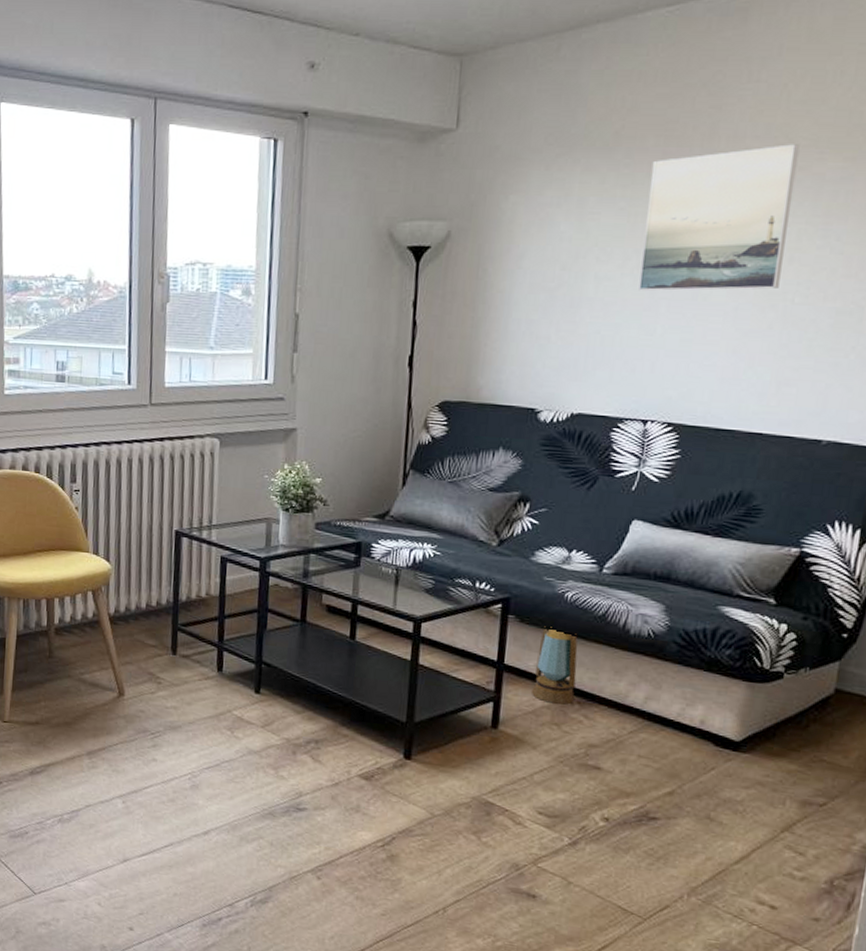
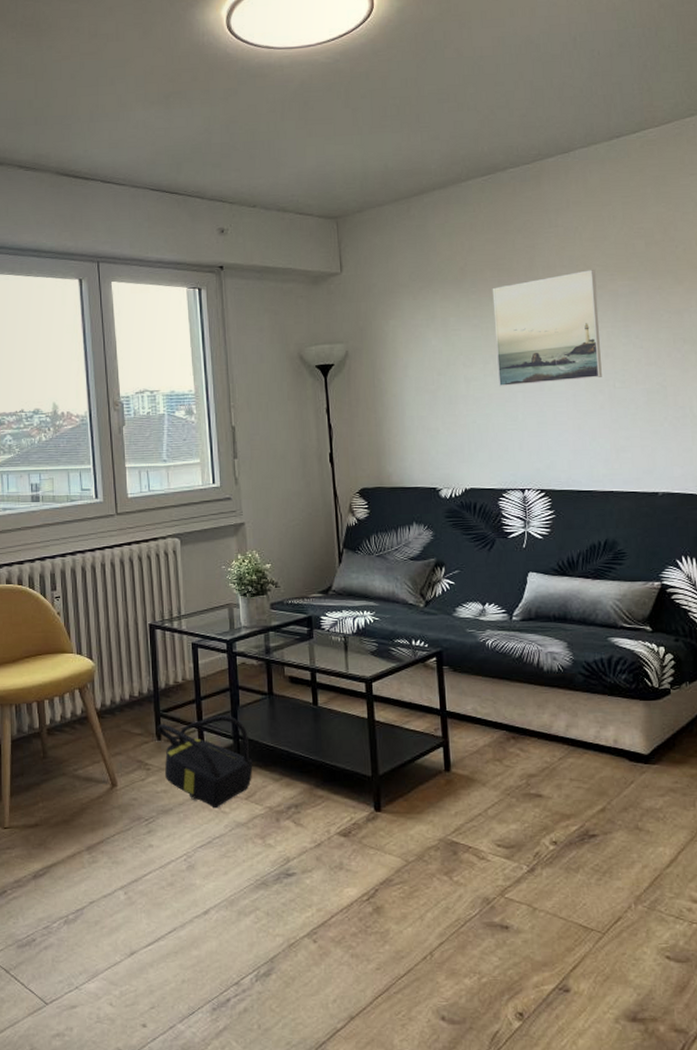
backpack: none [173,636,274,731] -> present [157,714,253,807]
lantern: present [532,626,578,705] -> none [472,672,510,741]

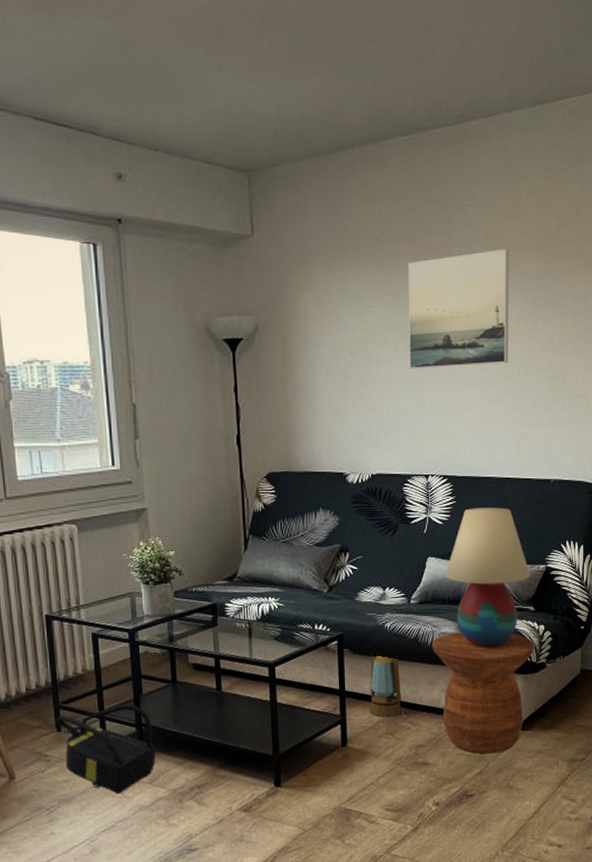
lantern: none [472,672,510,741] -> present [369,654,403,717]
side table: none [538,651,656,789] -> present [431,631,535,754]
table lamp: none [548,521,644,670] -> present [445,507,531,648]

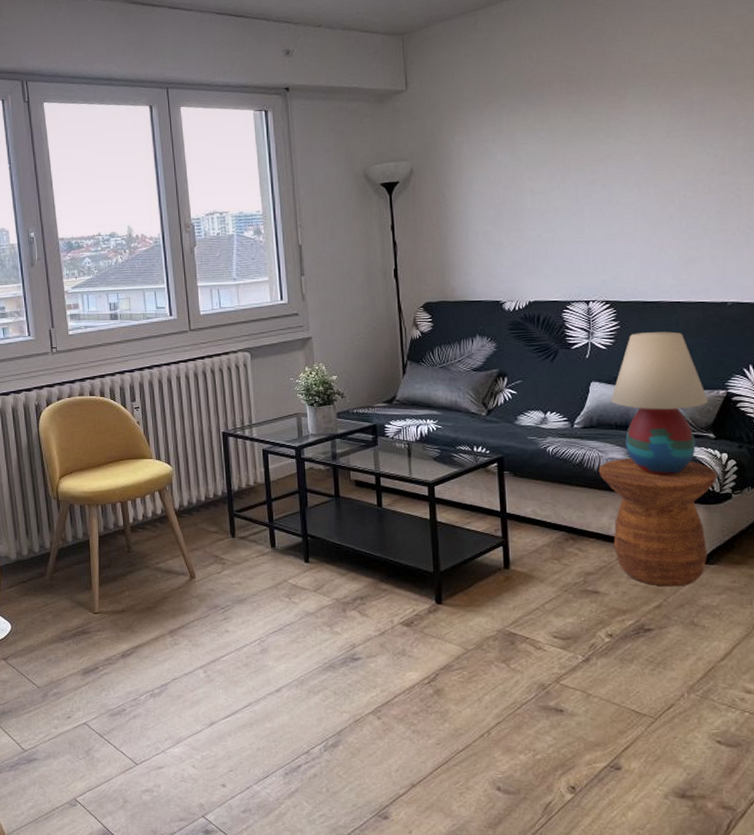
backpack: present [56,703,156,793] -> none [231,515,321,598]
lantern: present [369,654,403,717] -> none [532,477,569,541]
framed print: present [408,249,509,370] -> none [560,77,673,200]

